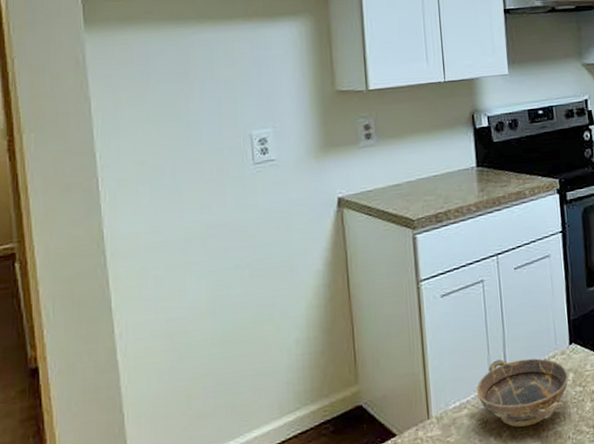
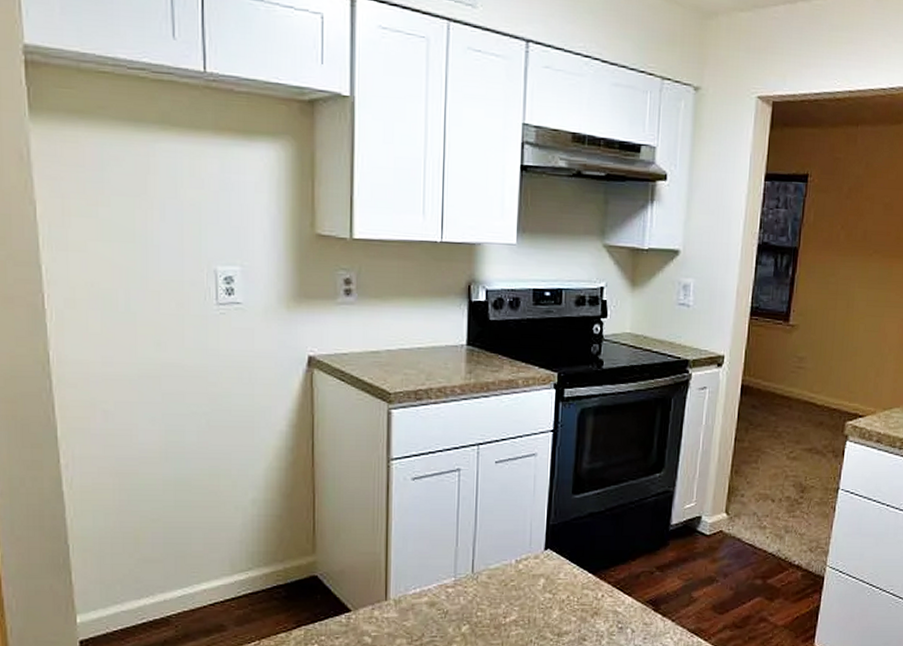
bowl: present [477,358,569,427] -> none [440,553,539,624]

